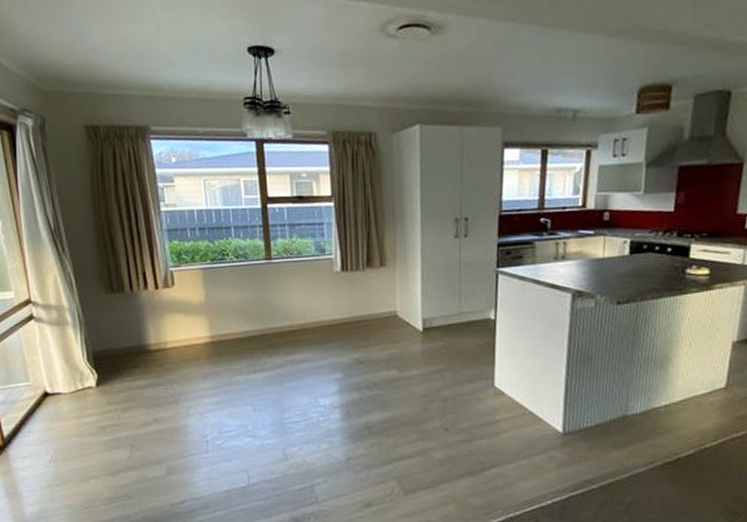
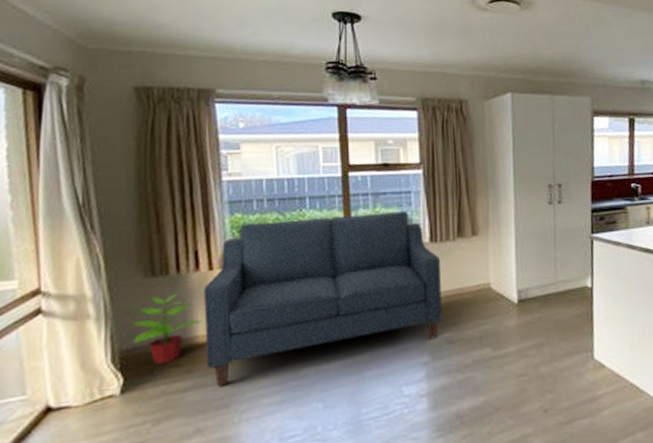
potted plant: none [99,307,154,365] -> present [131,292,204,364]
sofa: none [152,241,353,386] -> present [203,211,442,387]

